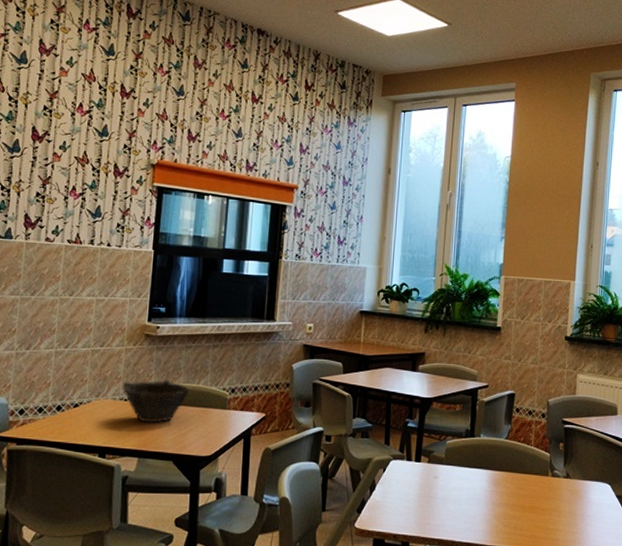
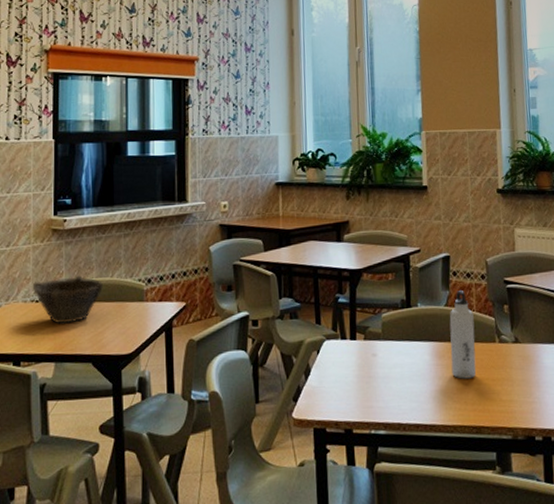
water bottle: none [505,426,531,506] -> present [449,290,476,379]

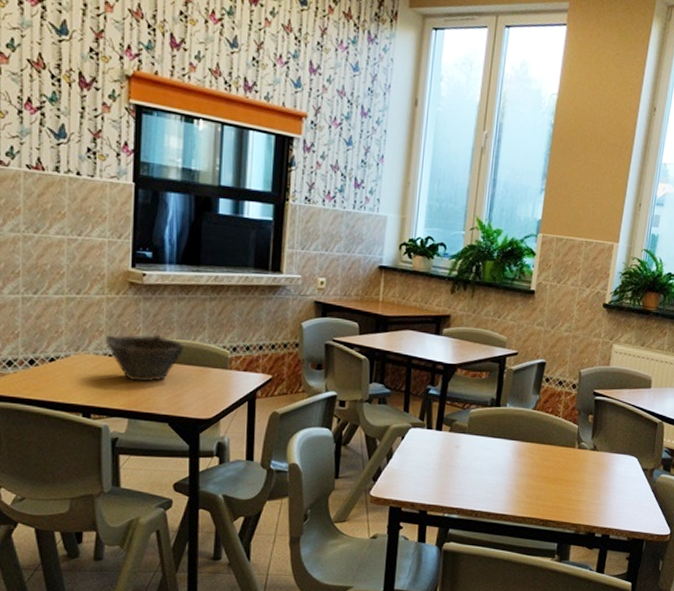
water bottle: present [449,290,476,379] -> none [529,396,559,478]

